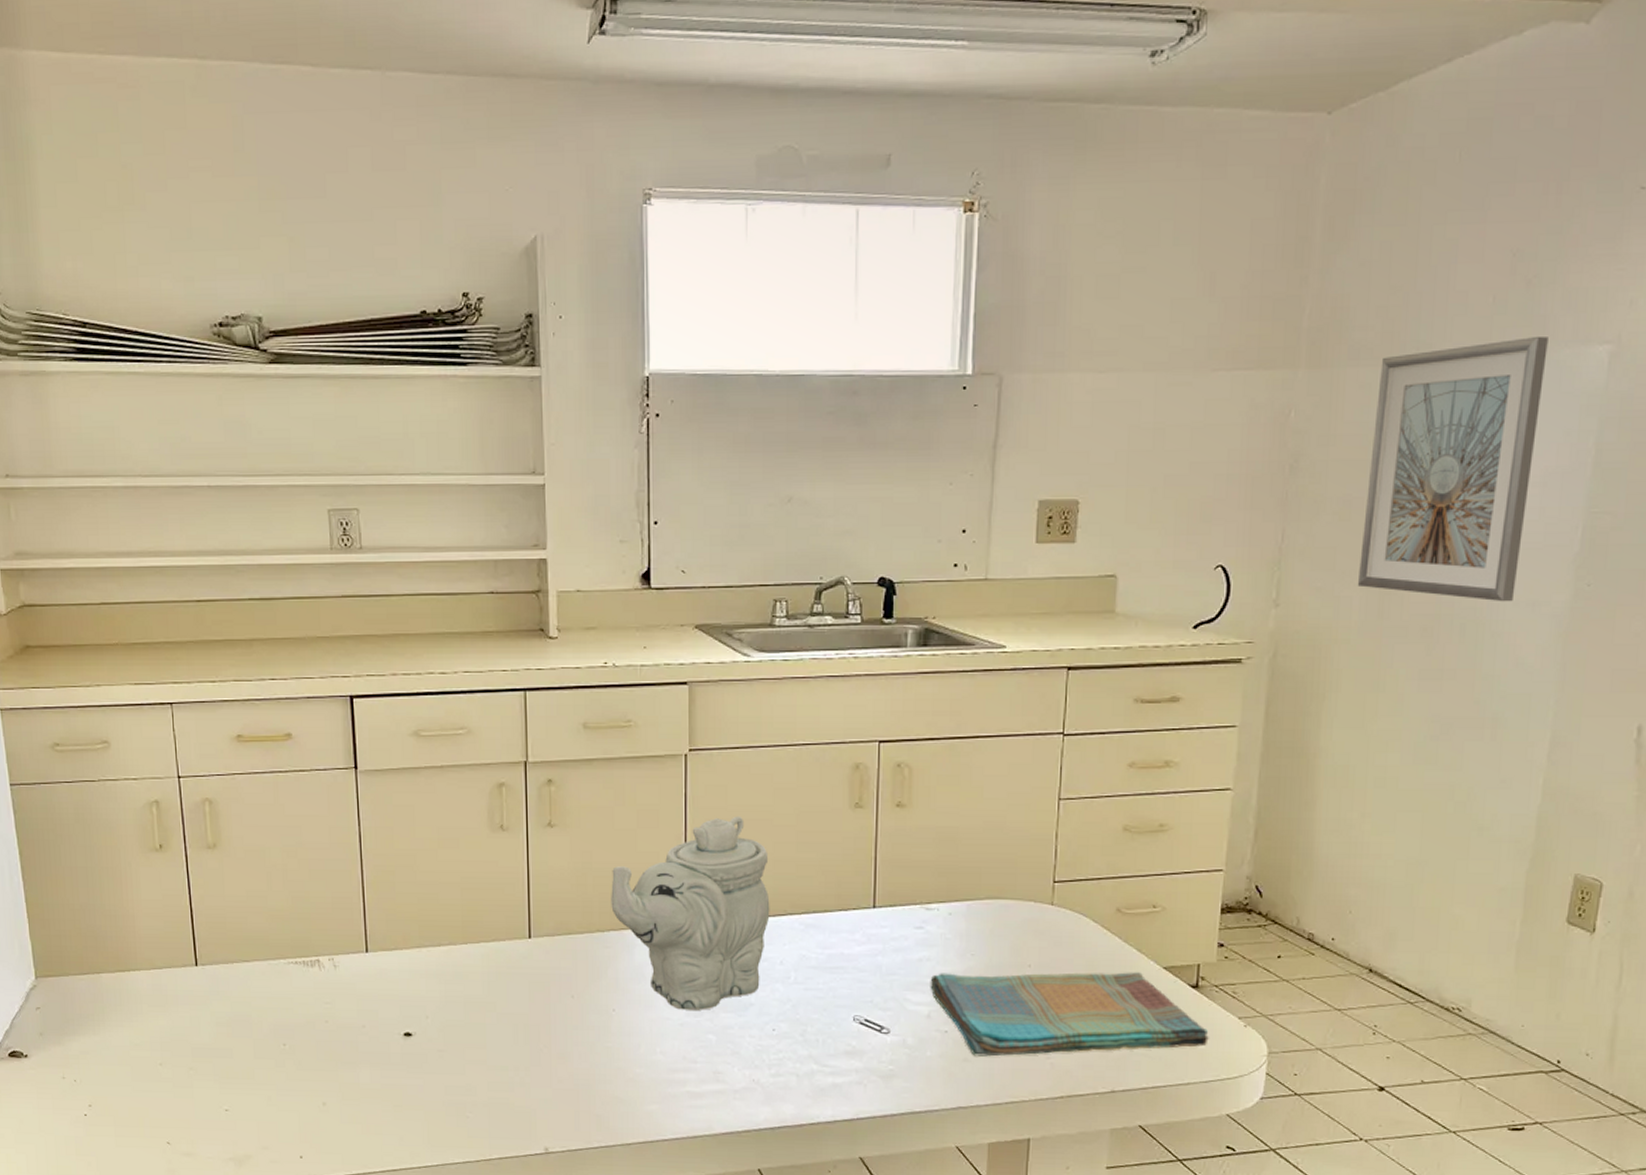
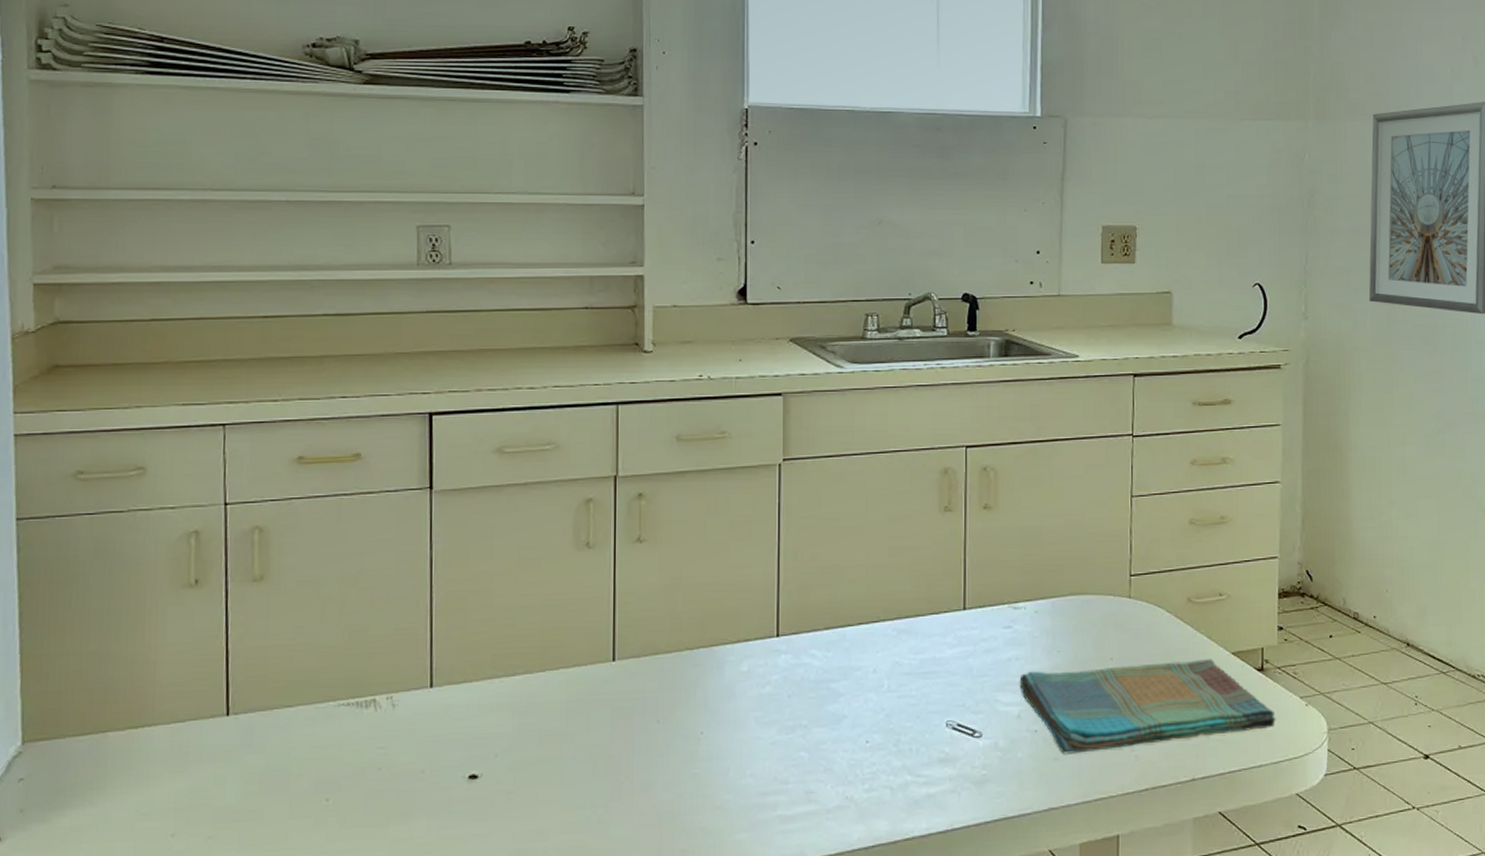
teapot: present [611,816,770,1012] -> none [701,523,863,728]

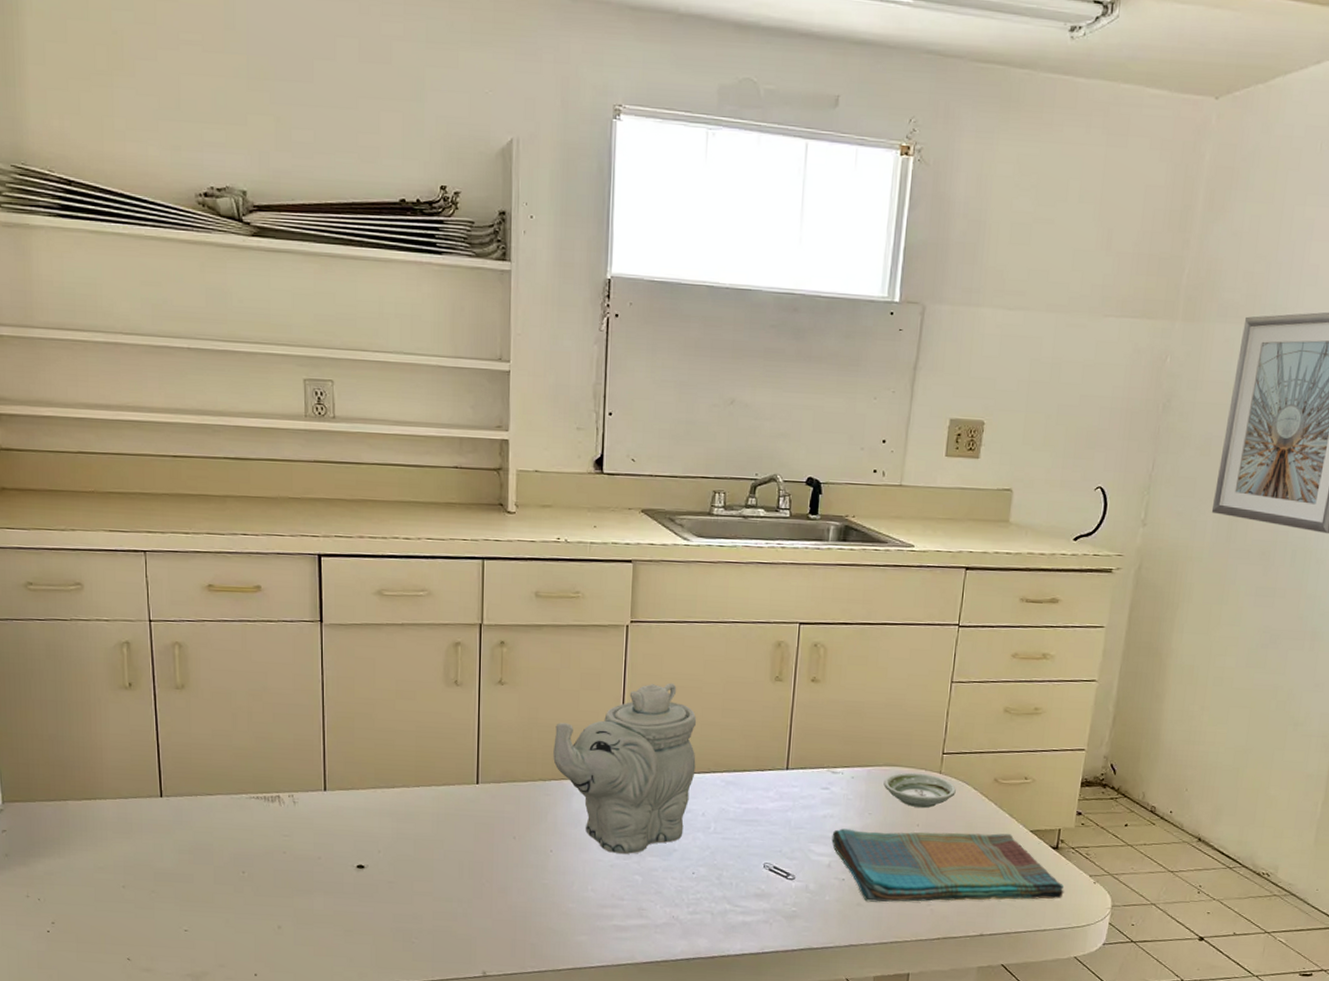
teapot: none [701,523,863,728] -> present [553,683,697,855]
saucer: none [1070,599,1148,640] -> present [883,772,956,809]

